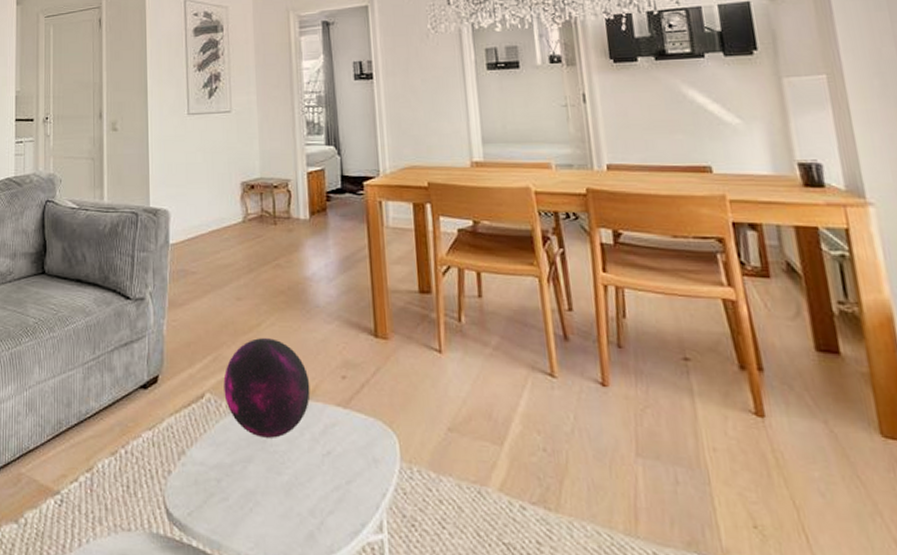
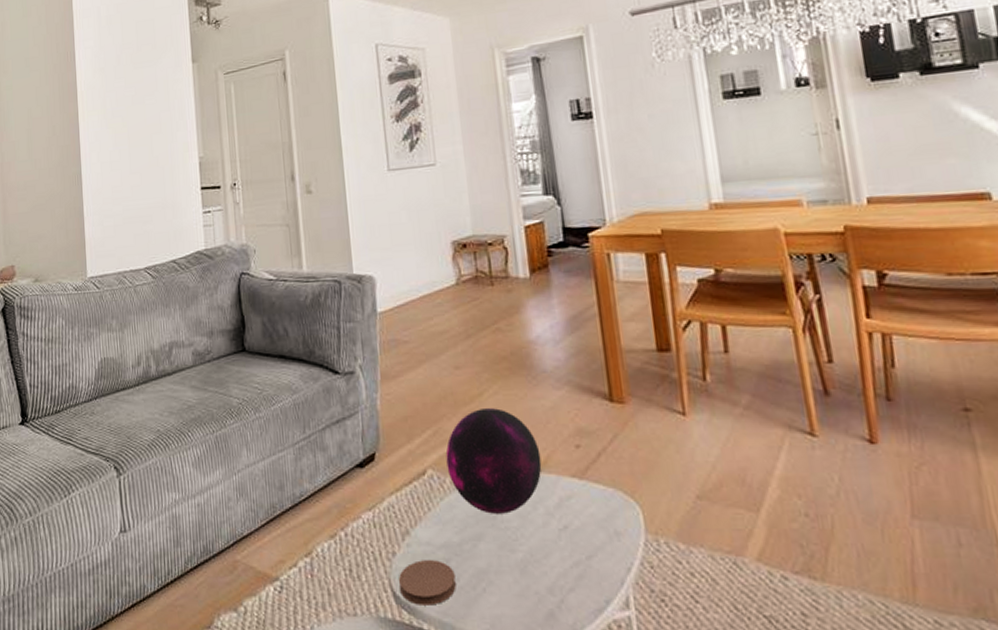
coaster: none [173,479,225,523] -> present [399,560,456,606]

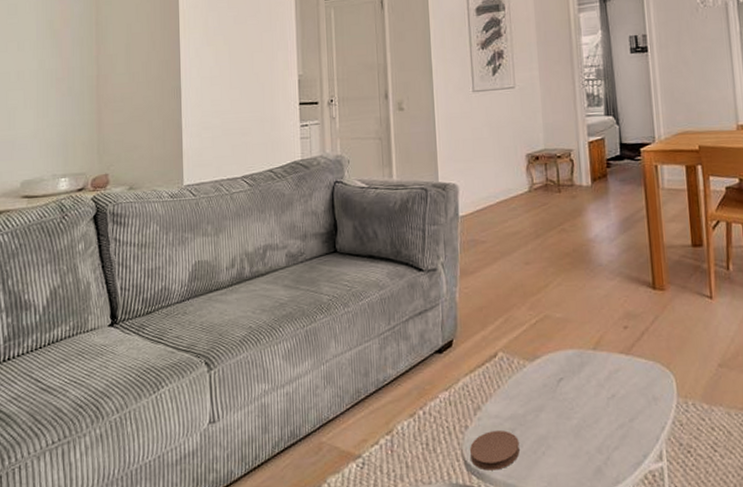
decorative orb: present [445,408,542,514] -> none [515,297,596,388]

